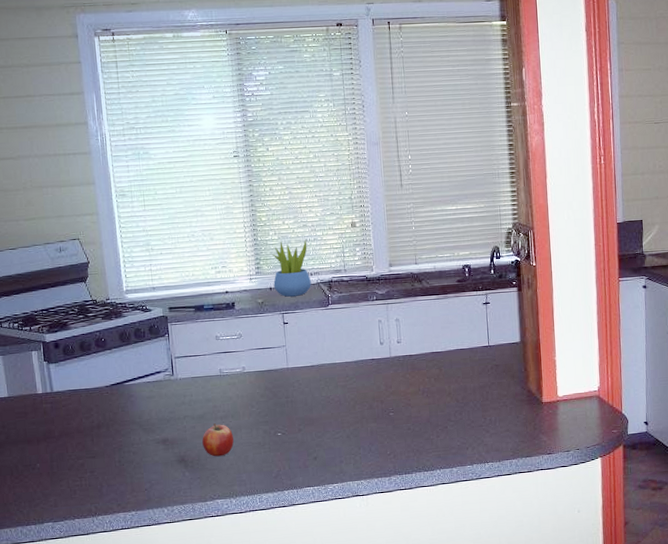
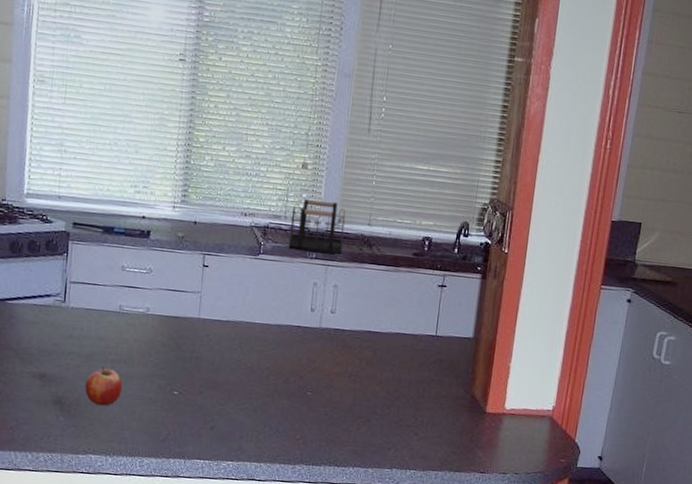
succulent plant: present [271,239,311,297] -> none [199,169,247,237]
dish rack: none [349,250,397,297] -> present [288,198,346,256]

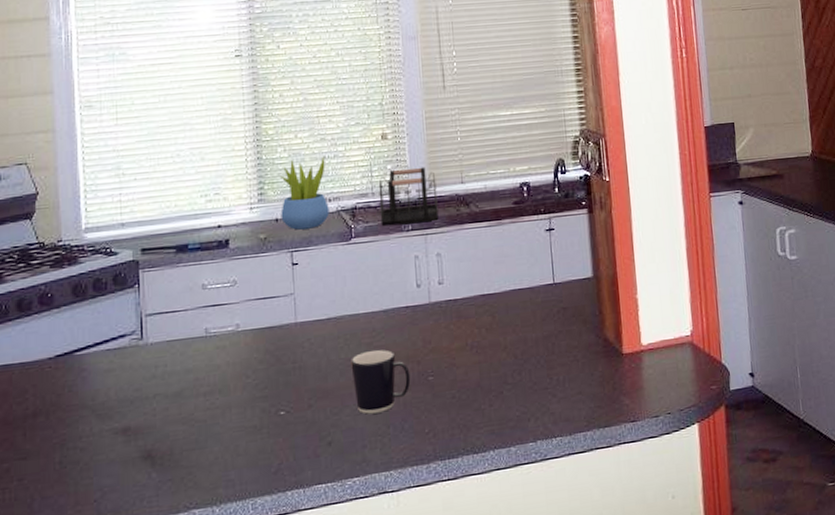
apple: present [85,366,123,406] -> none [177,402,221,449]
succulent plant: none [199,169,247,237] -> present [279,156,329,230]
mug: none [240,356,292,413] -> present [351,349,411,415]

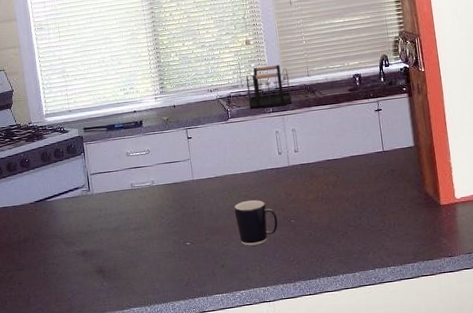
succulent plant: present [279,156,329,230] -> none [173,58,211,113]

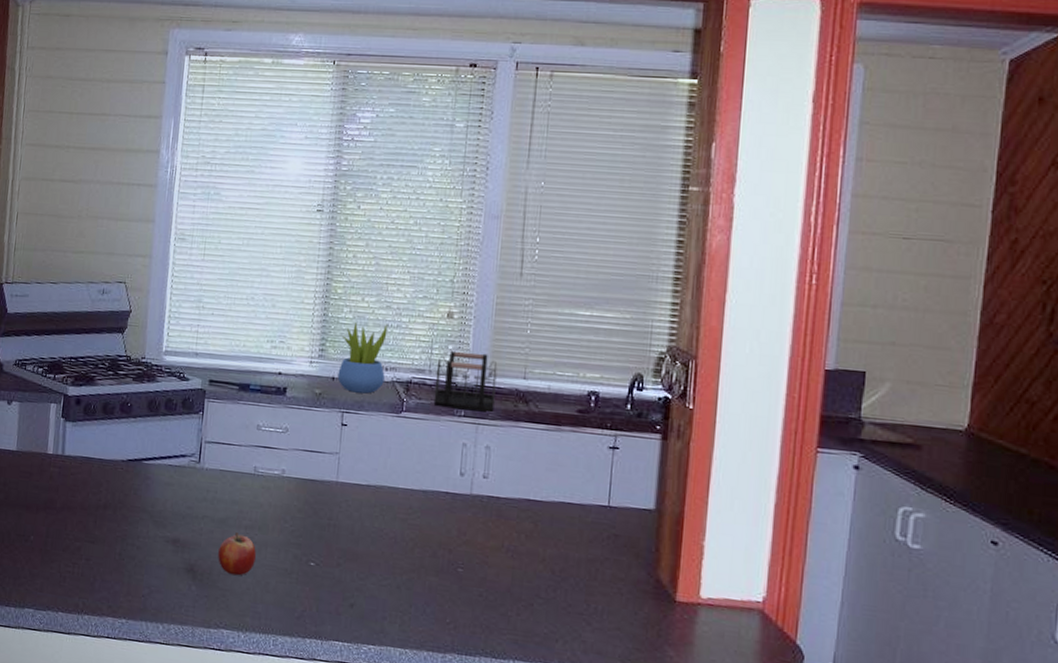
apple: none [117,235,147,267] -> present [218,532,257,576]
succulent plant: none [173,58,211,113] -> present [337,321,388,394]
mug: present [234,199,278,246] -> none [382,526,440,591]

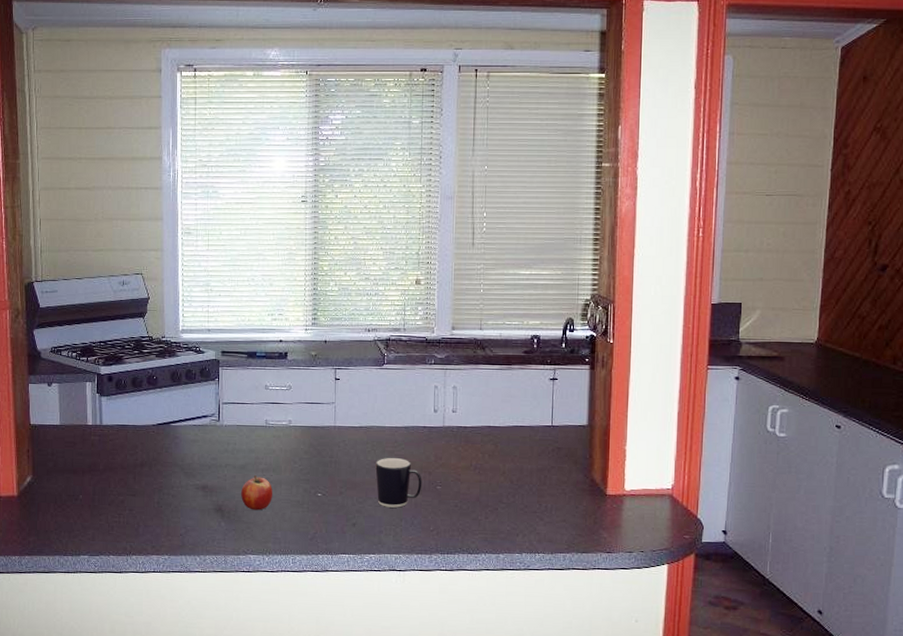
succulent plant: present [337,321,388,394] -> none [329,292,368,352]
mug: none [382,526,440,591] -> present [375,457,422,508]
dish rack: present [433,350,498,413] -> none [409,311,459,359]

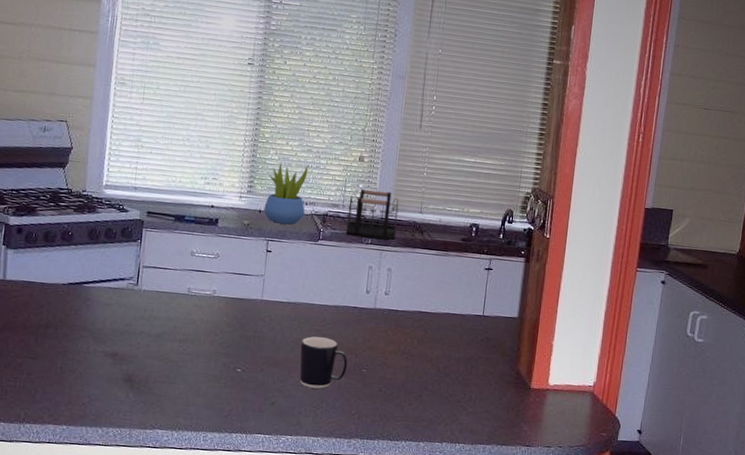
apple: present [241,475,273,510] -> none [154,346,190,383]
succulent plant: none [329,292,368,352] -> present [263,162,309,225]
dish rack: none [409,311,459,359] -> present [345,188,399,241]

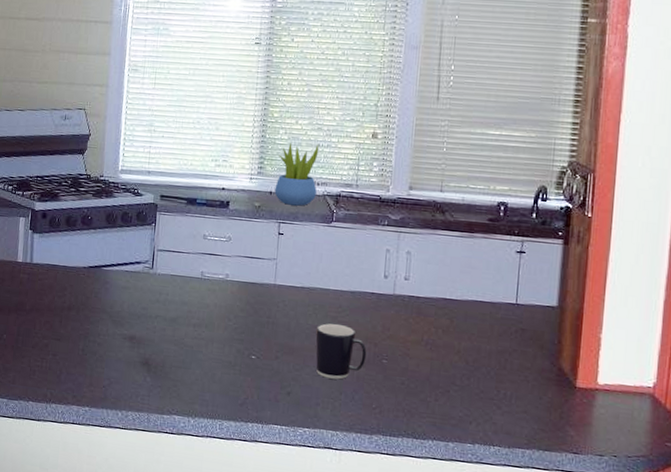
dish rack: present [345,188,399,241] -> none [360,167,417,222]

